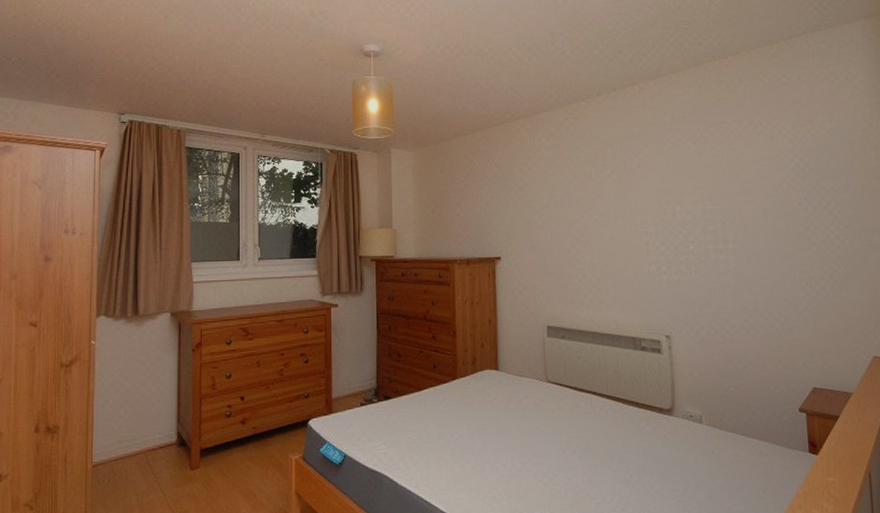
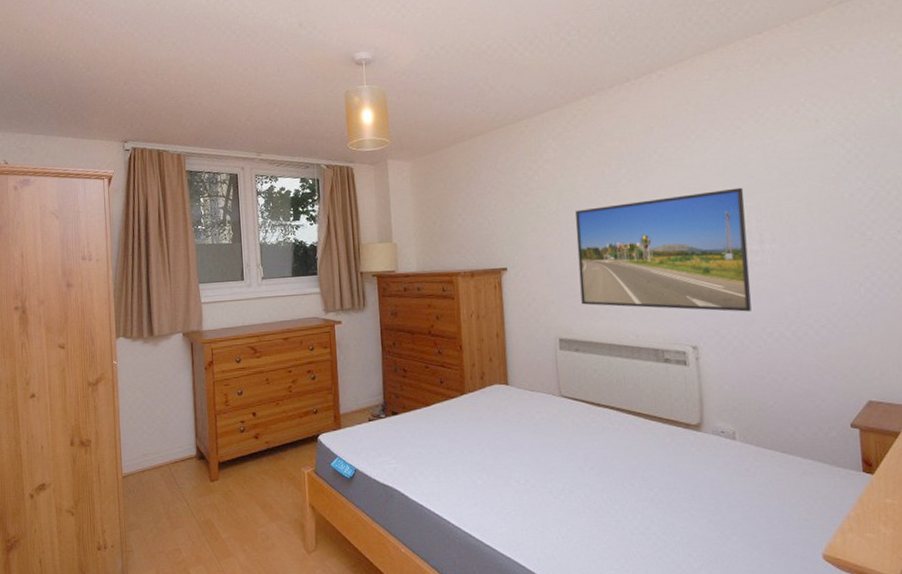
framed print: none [564,192,717,305] -> present [575,187,751,312]

